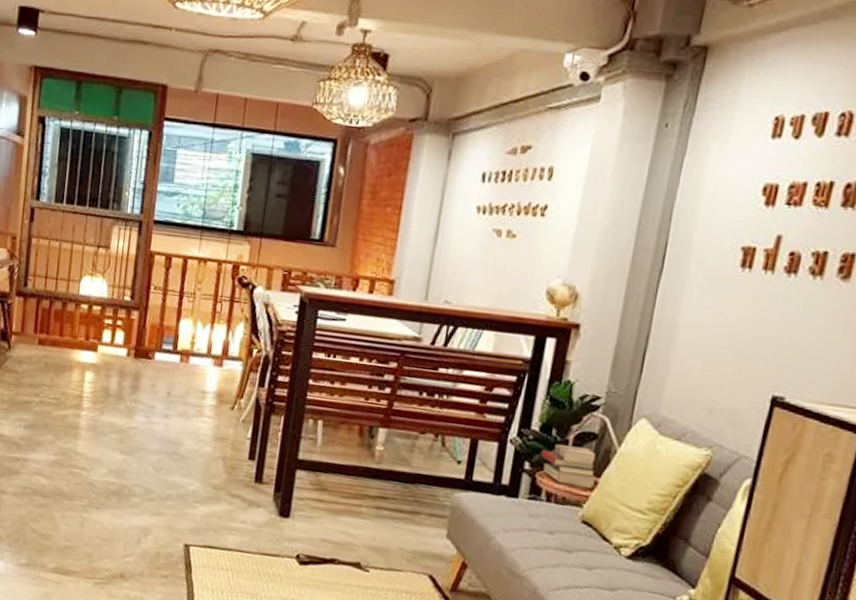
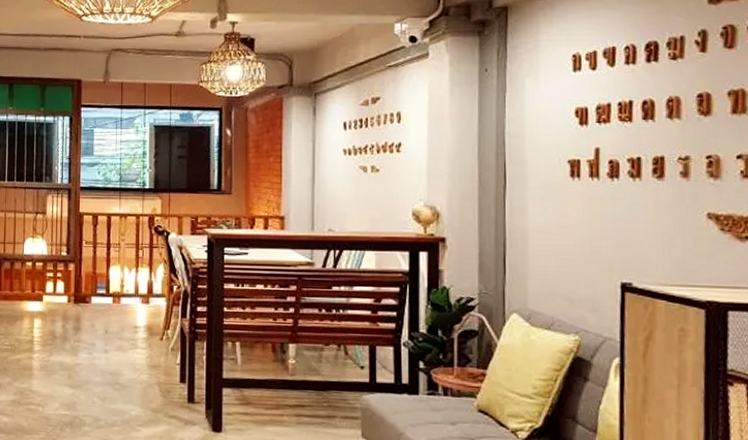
books: present [540,444,596,489] -> none [431,343,484,380]

